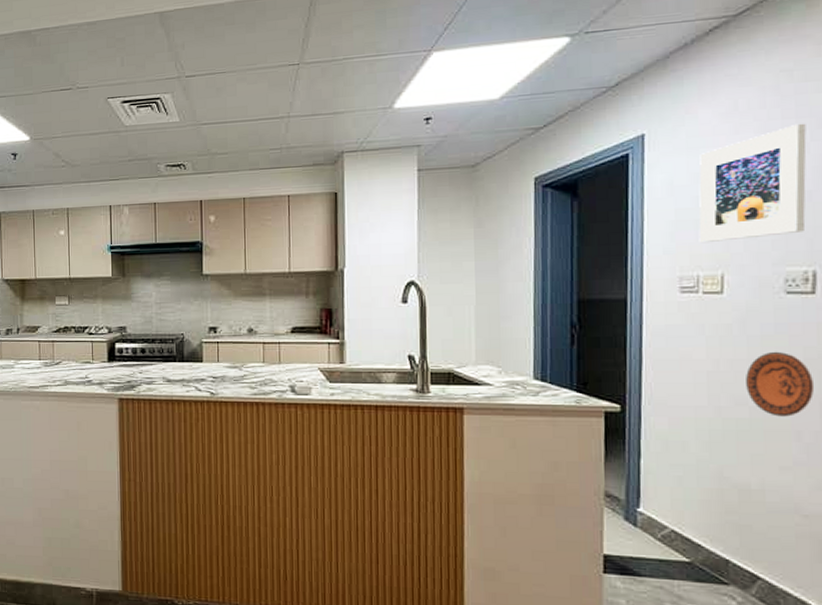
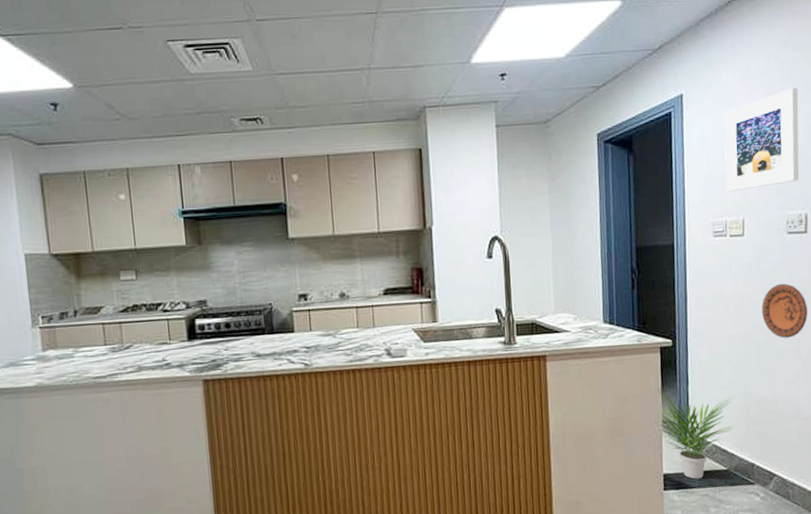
potted plant: none [601,458,700,567] -> present [659,388,732,480]

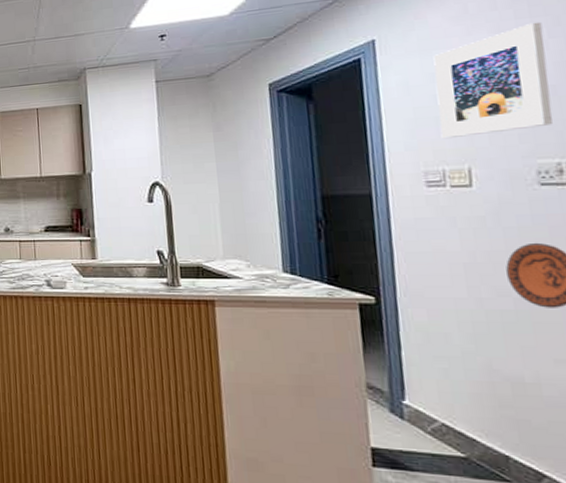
potted plant: present [659,388,732,480] -> none [359,349,471,462]

